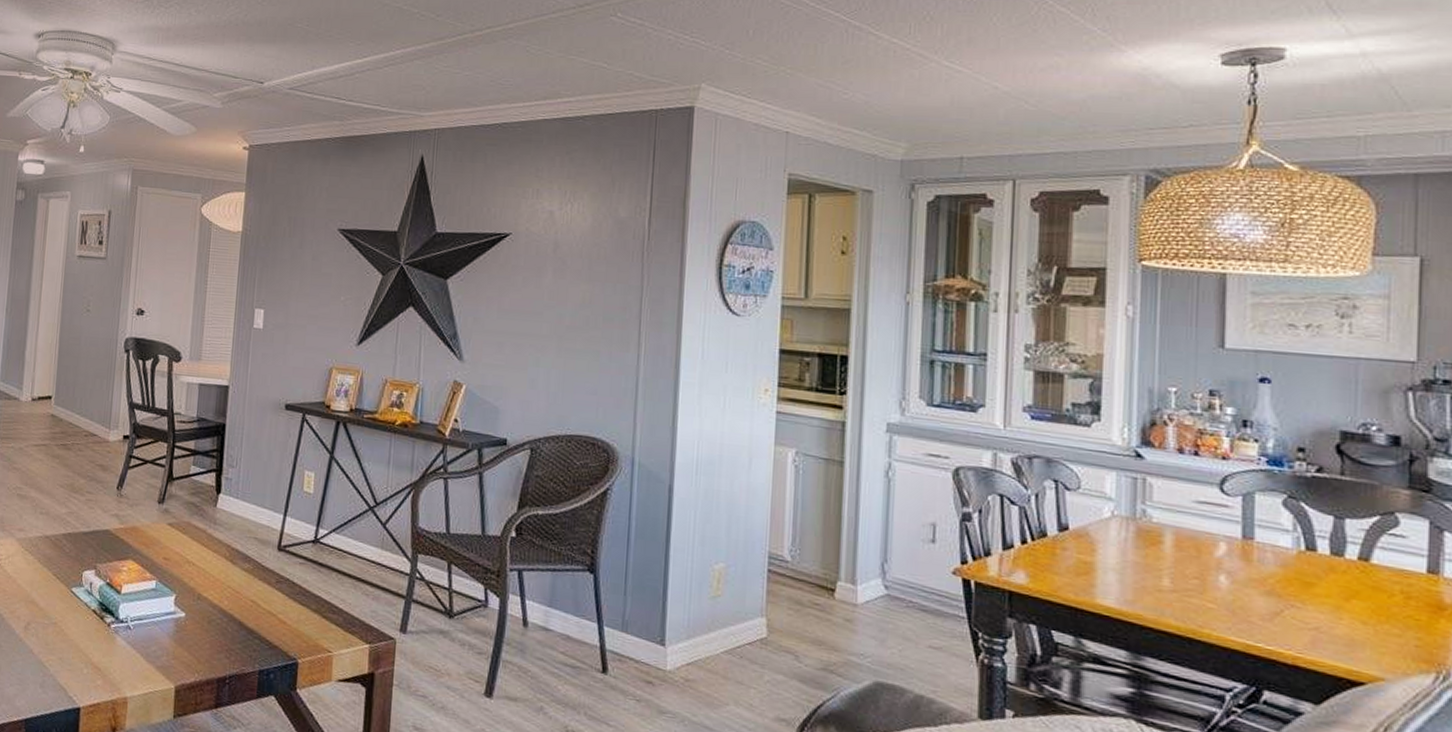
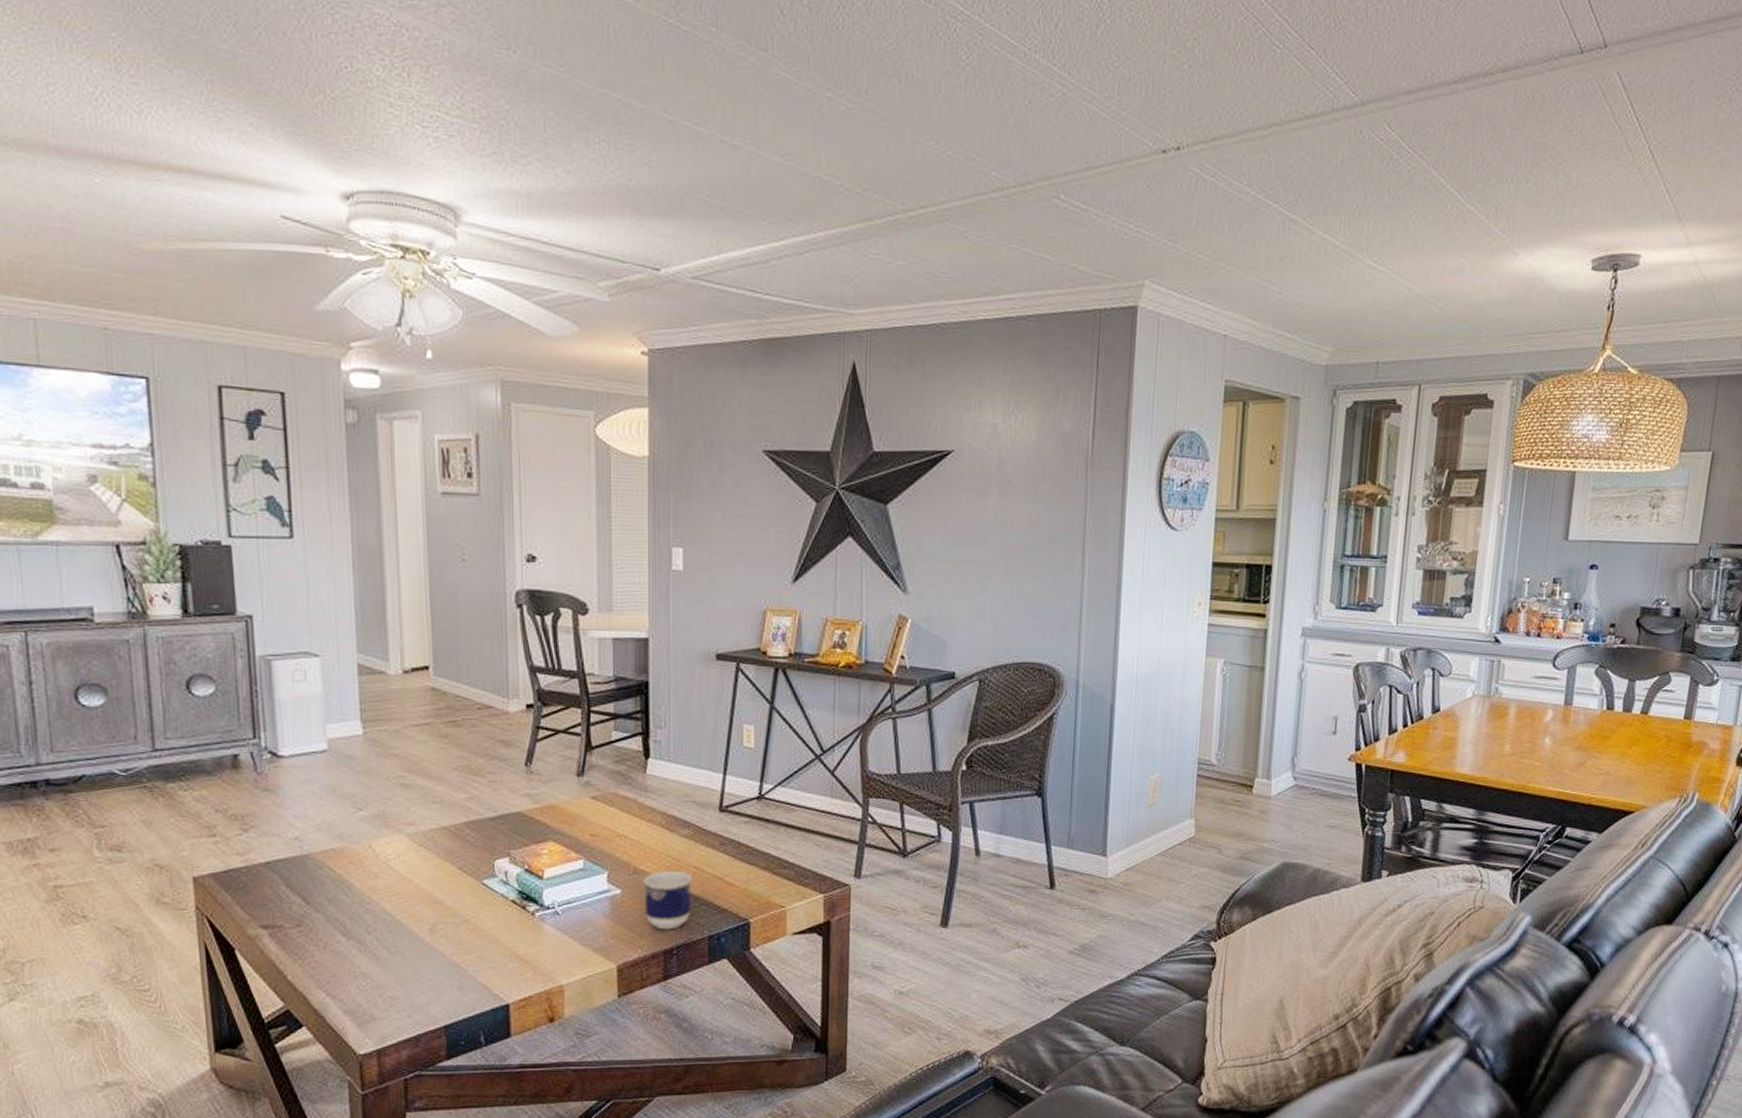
cup: none [204,600,248,659] -> present [644,872,692,930]

